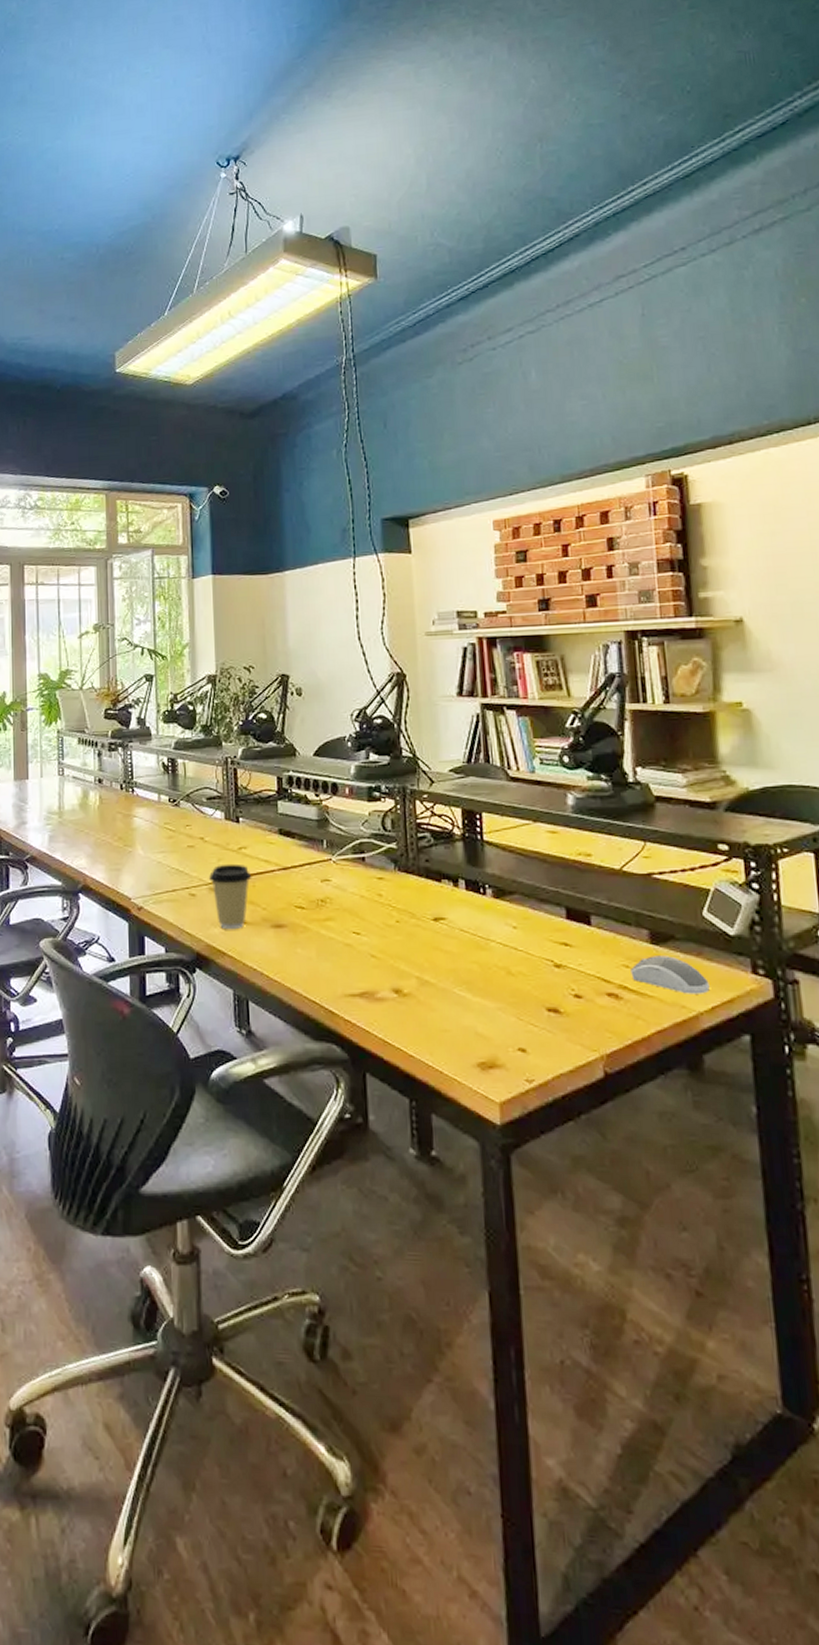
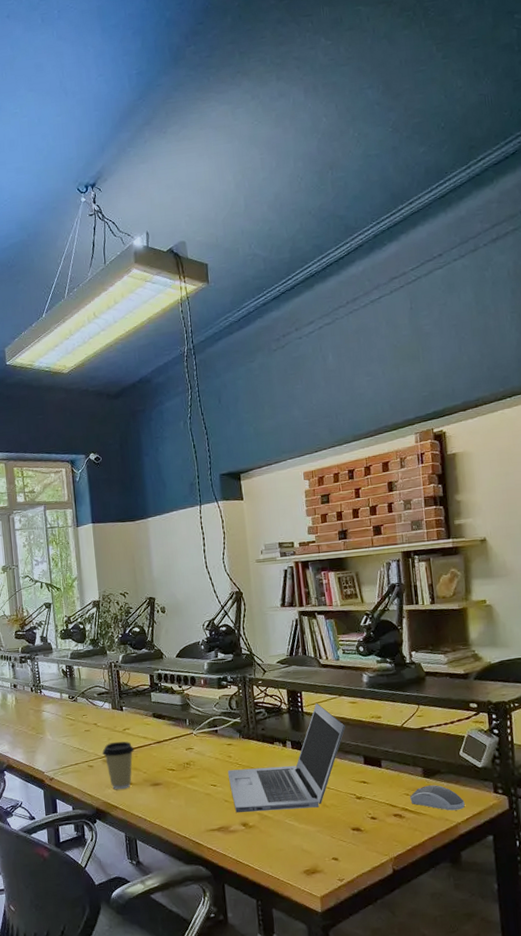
laptop: none [376,830,541,975] -> present [227,703,345,813]

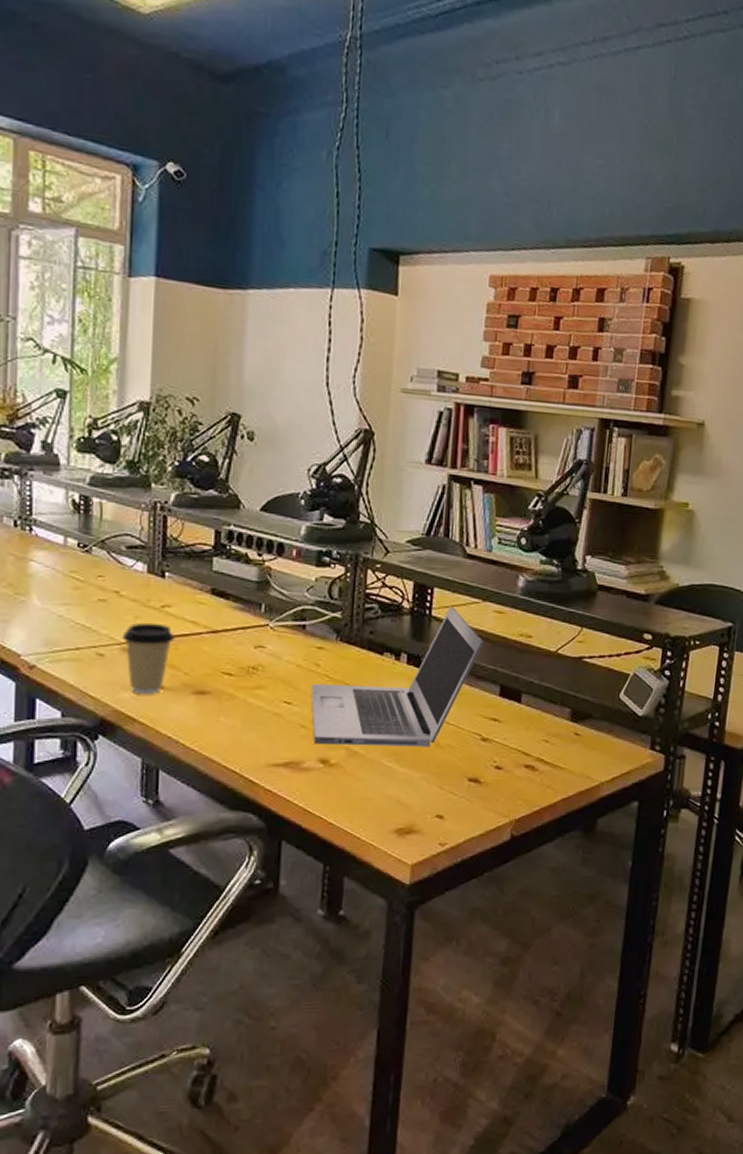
computer mouse: present [410,785,465,811] -> none [549,732,614,767]

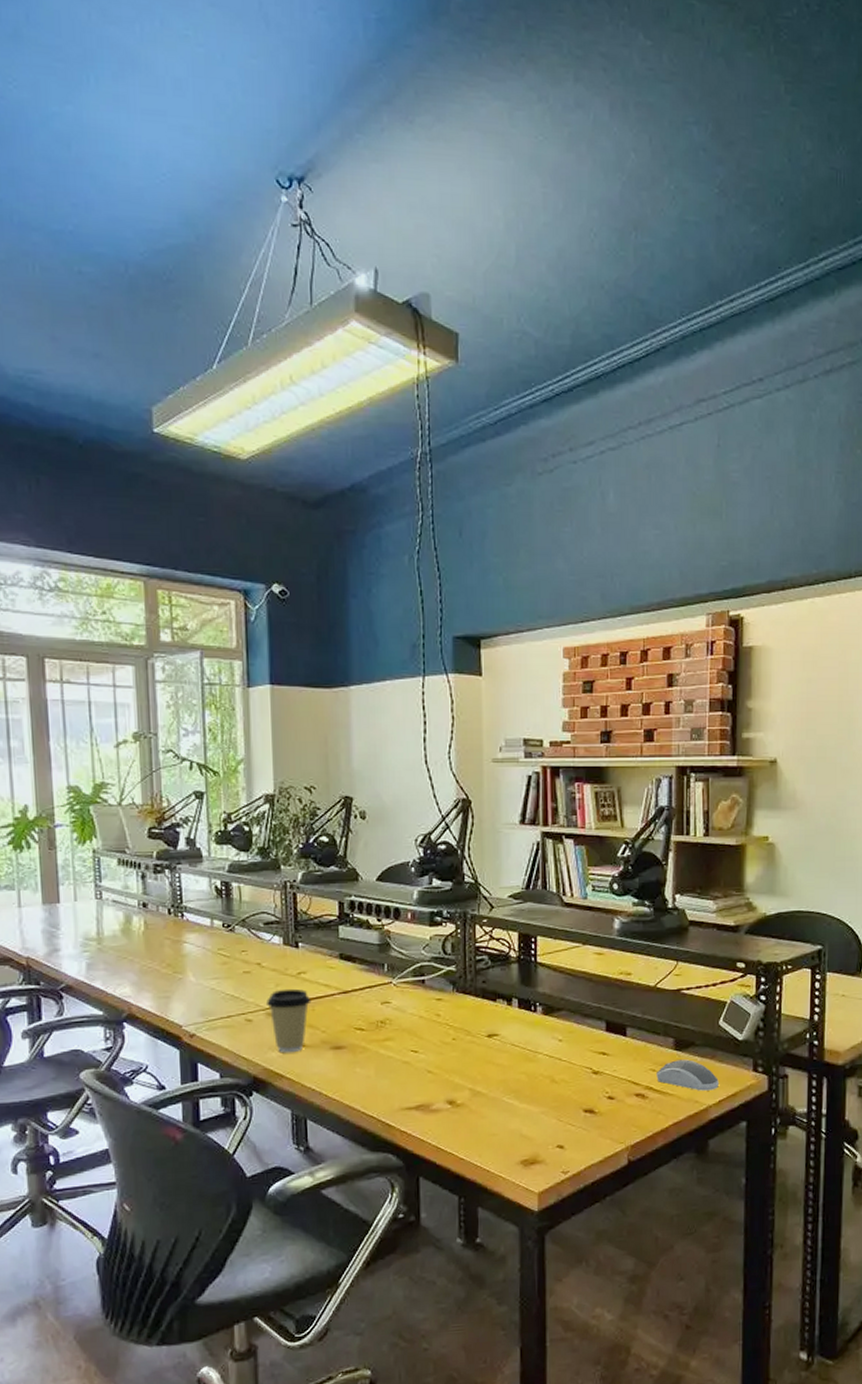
laptop: present [310,606,484,747] -> none [434,952,587,1087]
computer mouse: none [549,732,614,767] -> present [657,1059,719,1091]

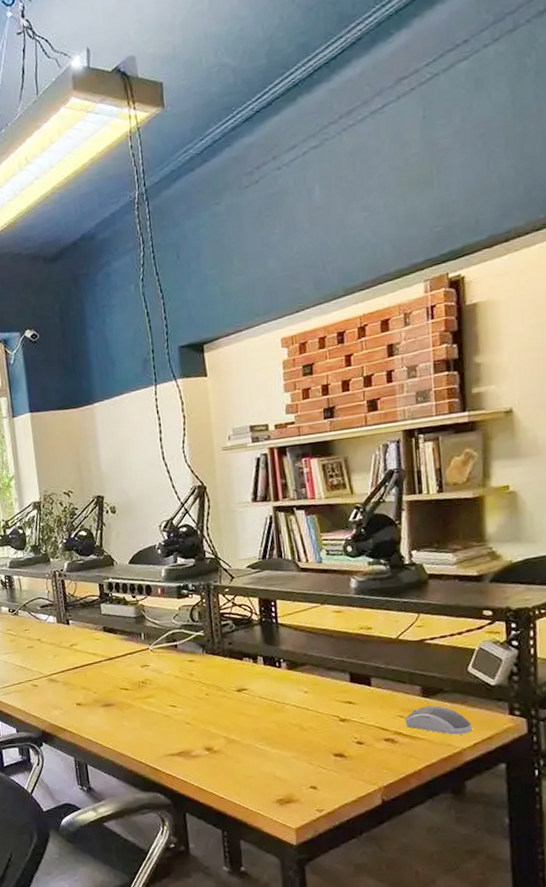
coffee cup: present [267,988,312,1053] -> none [47,658,83,711]

